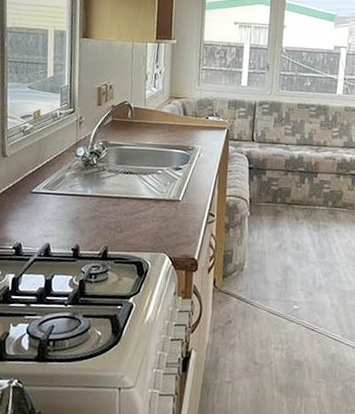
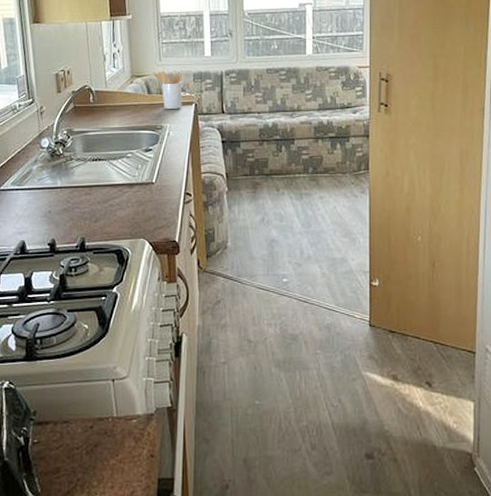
utensil holder: none [190,96,218,133] -> present [153,72,183,110]

